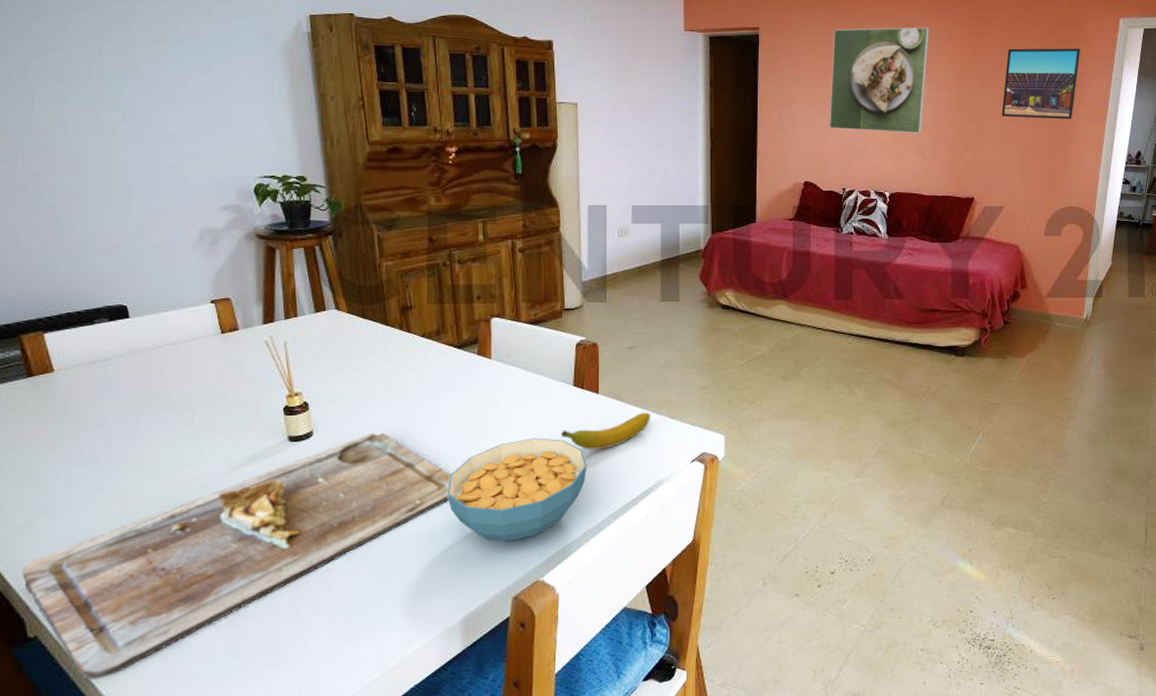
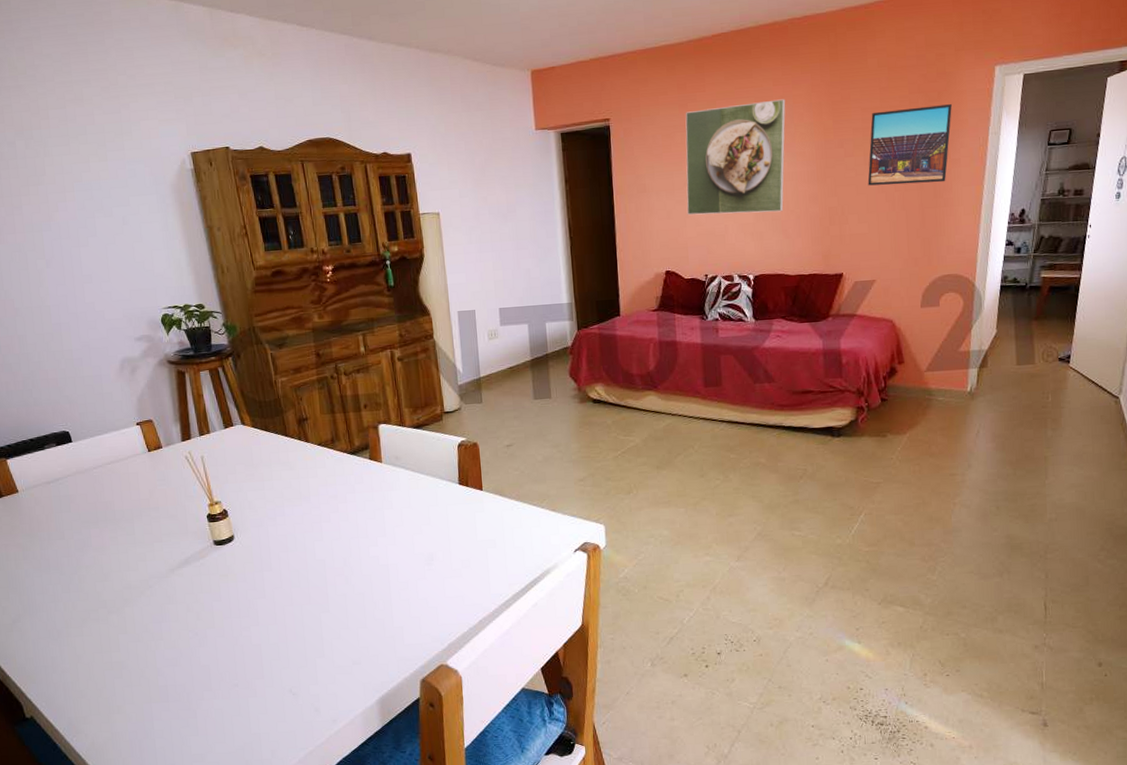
cutting board: present [22,433,451,680] -> none [14,535,357,753]
cereal bowl: present [447,438,587,541] -> none [354,534,478,630]
banana: present [561,412,650,450] -> none [451,506,533,544]

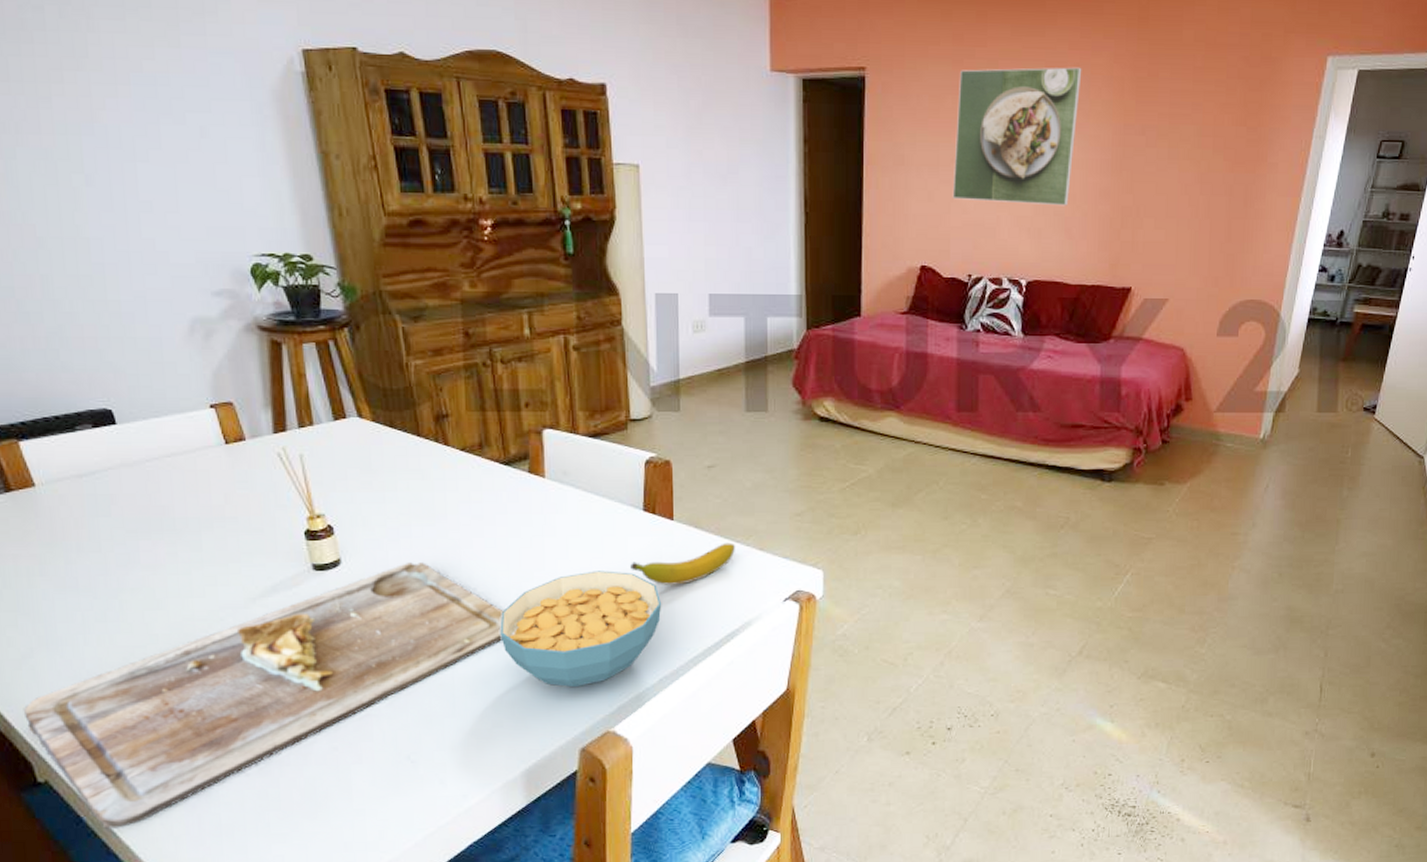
cutting board: none [14,535,357,753] -> present [23,563,504,828]
cereal bowl: none [354,534,478,630] -> present [500,570,662,687]
banana: none [451,506,533,544] -> present [631,542,735,585]
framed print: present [867,104,952,186] -> none [1169,95,1274,190]

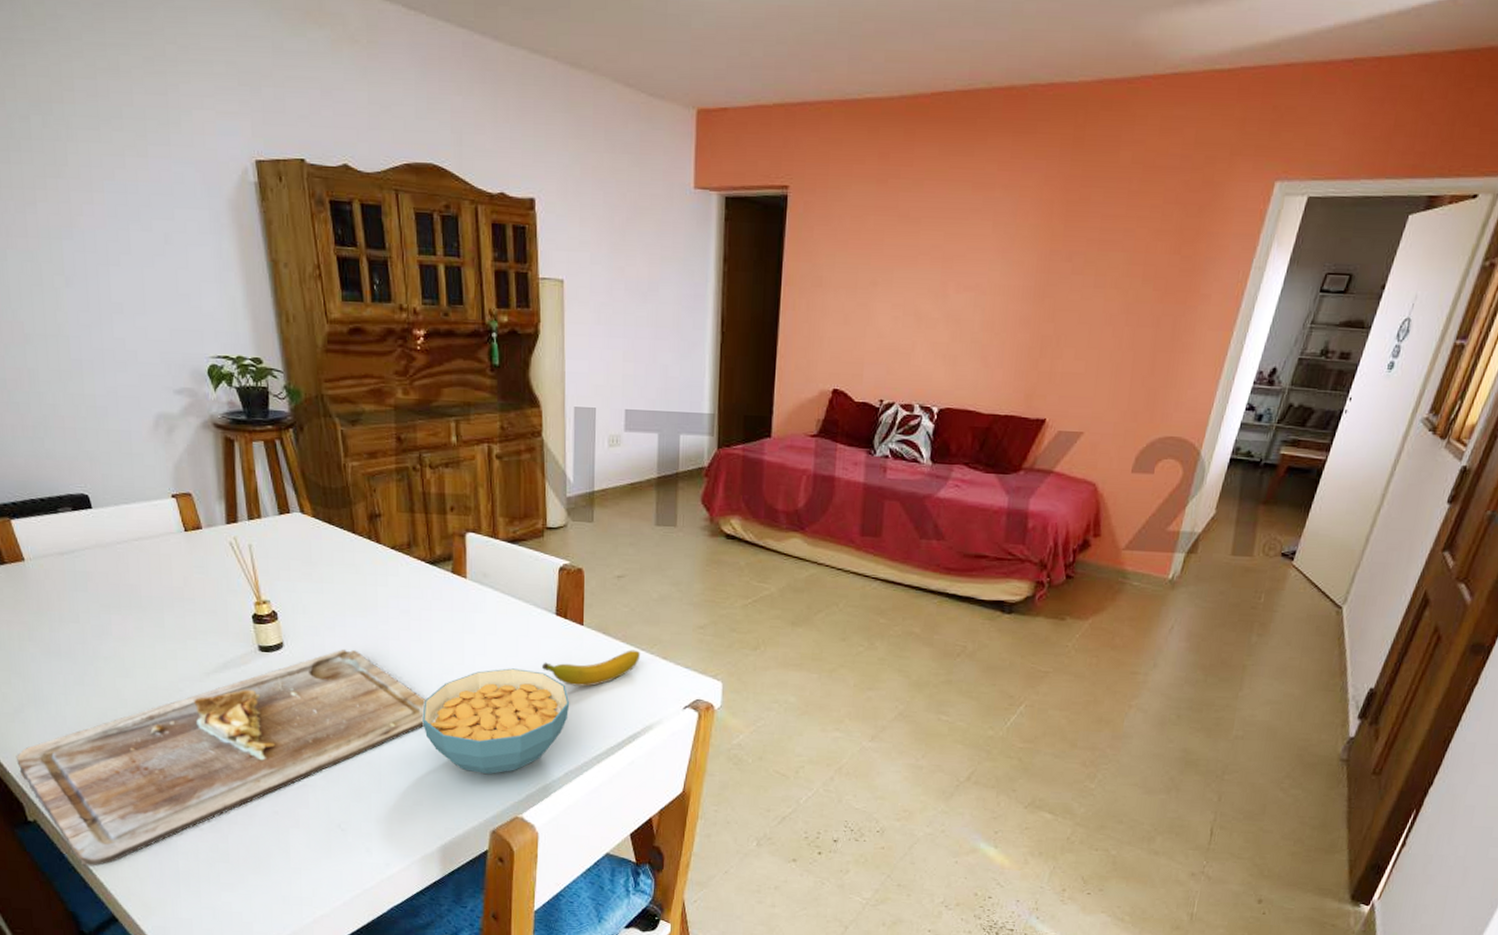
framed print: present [952,67,1082,206] -> none [868,189,1010,334]

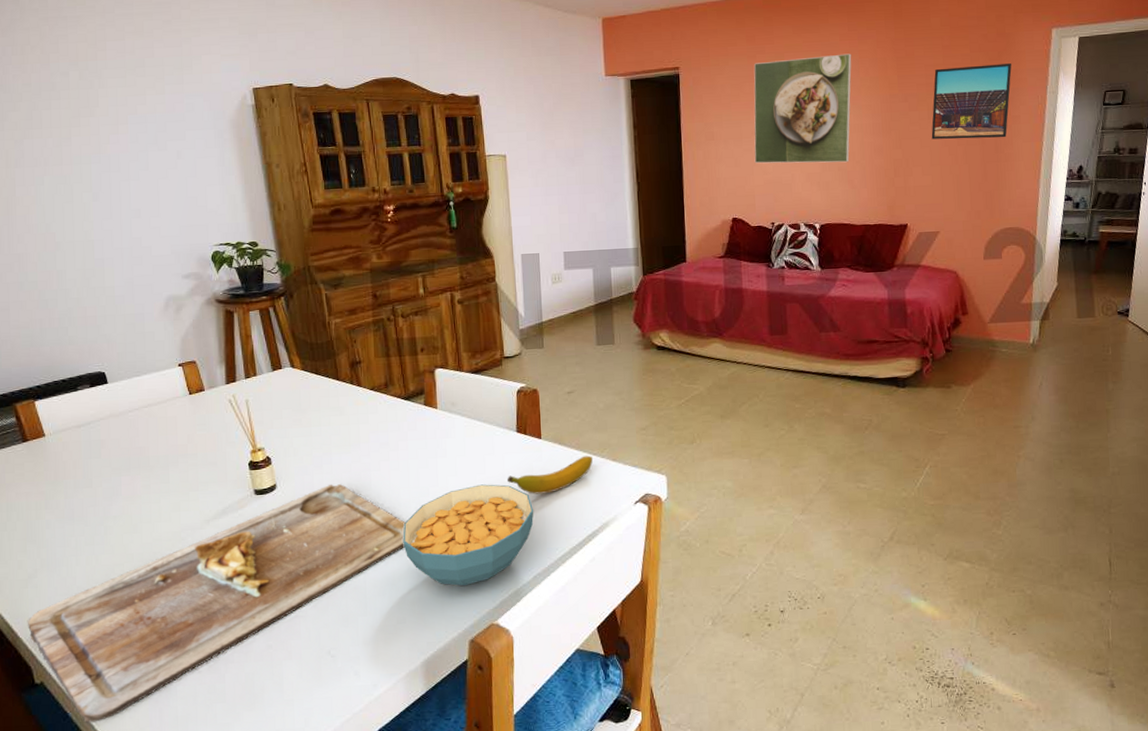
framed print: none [868,189,1010,334] -> present [753,53,852,164]
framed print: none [1093,221,1213,322] -> present [931,63,1012,140]

